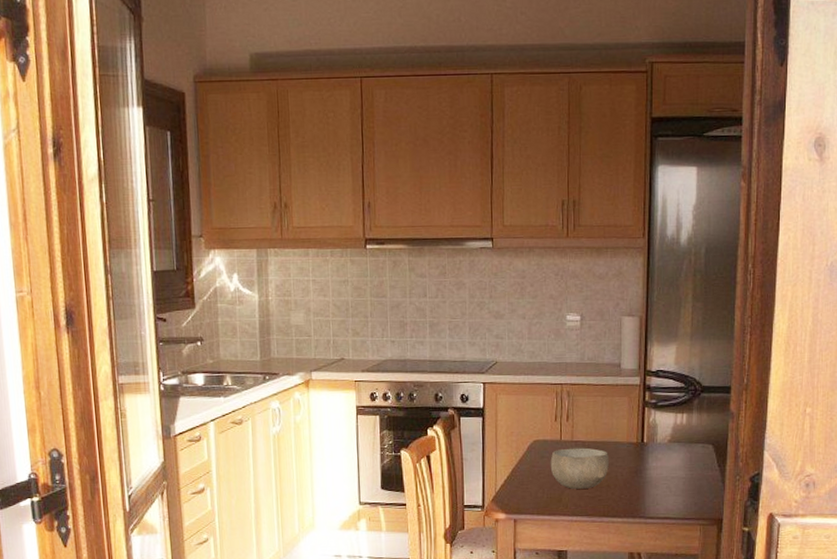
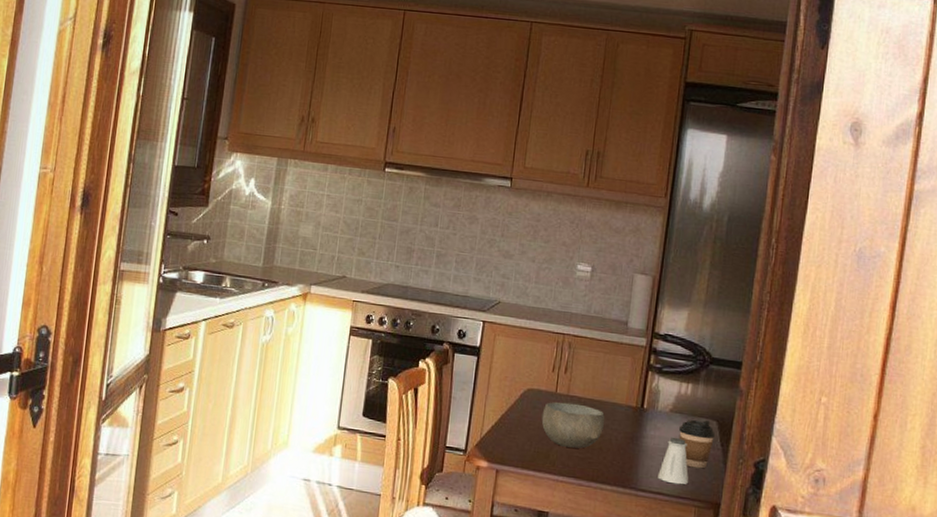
saltshaker: none [663,466,692,508] -> present [658,438,689,485]
coffee cup: none [679,445,713,491] -> present [679,419,716,469]

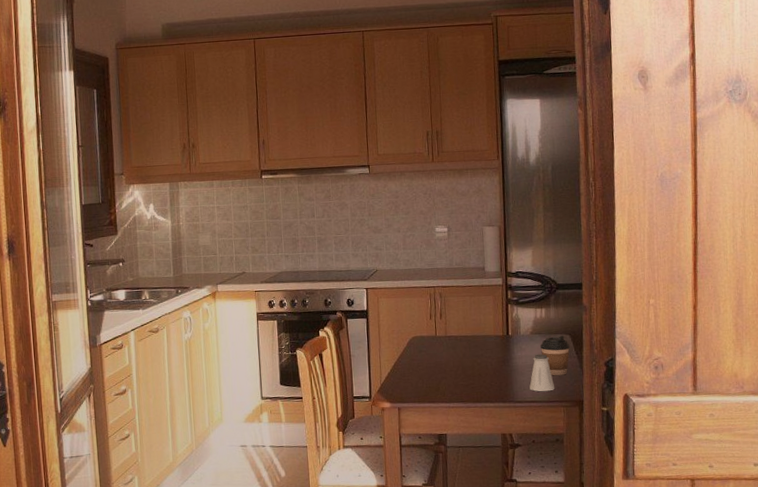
bowl: present [541,402,605,449] -> none [427,342,480,379]

